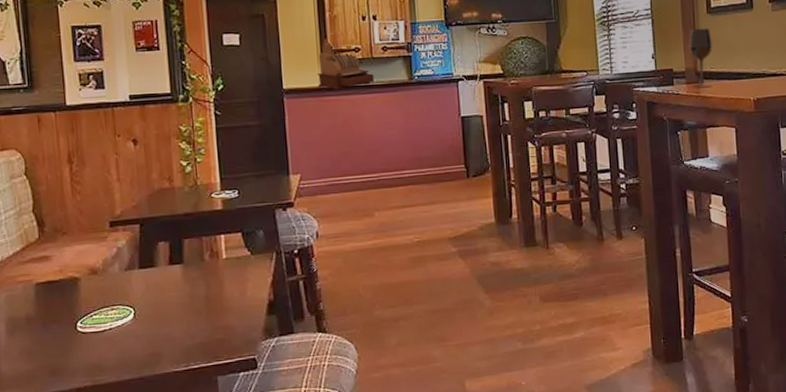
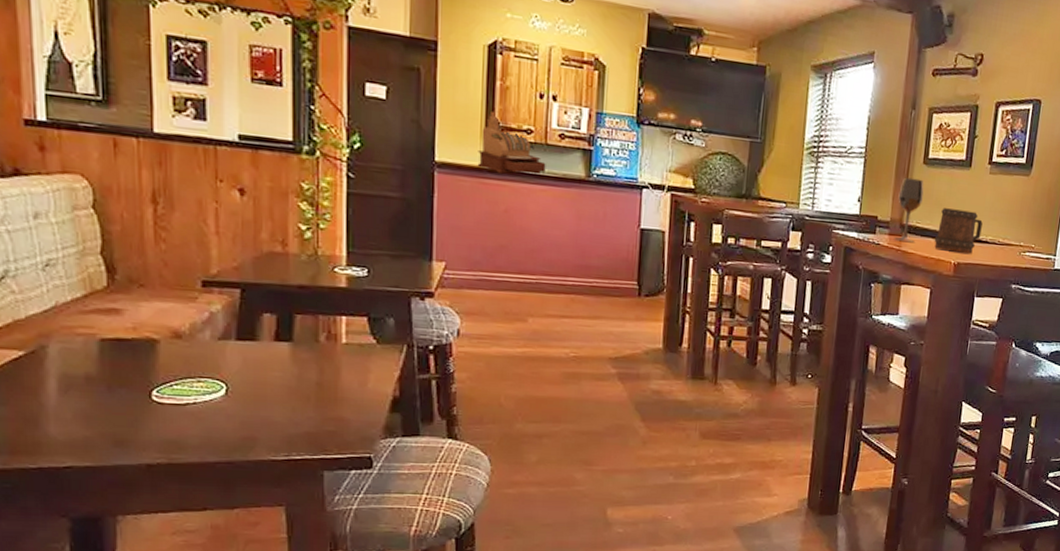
beer mug: none [730,48,775,90] -> present [934,208,983,254]

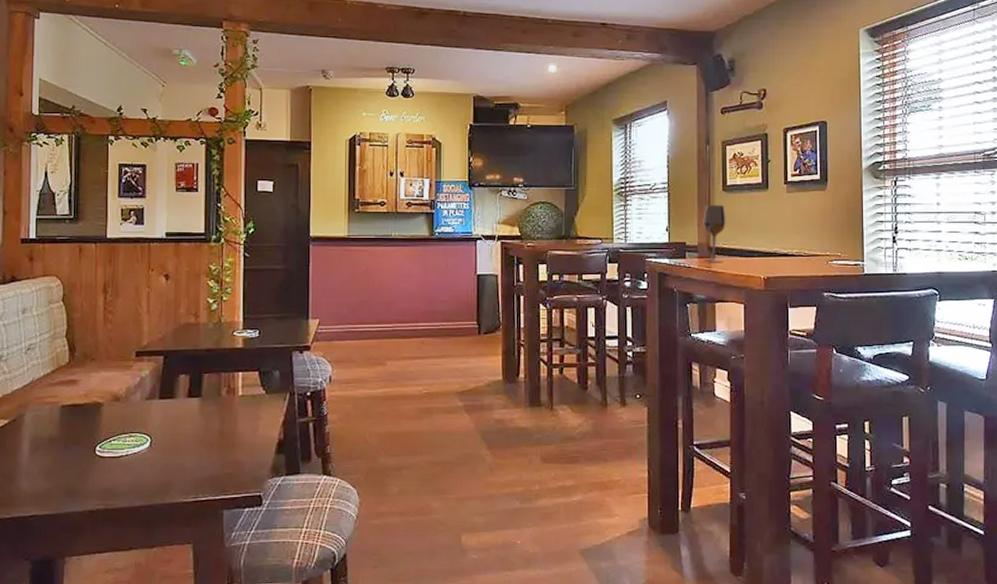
cash register: present [477,111,546,175] -> none [343,190,397,241]
beer mug: present [934,208,983,254] -> none [741,228,786,267]

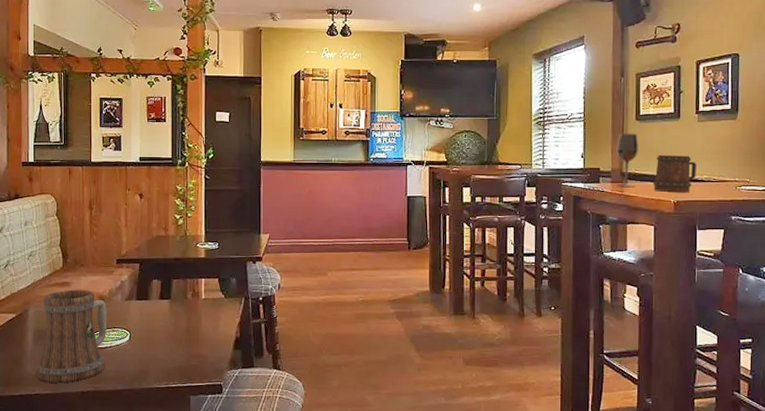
beer mug: none [32,389,123,501] -> present [36,290,107,383]
beer mug: none [741,228,786,267] -> present [653,155,696,192]

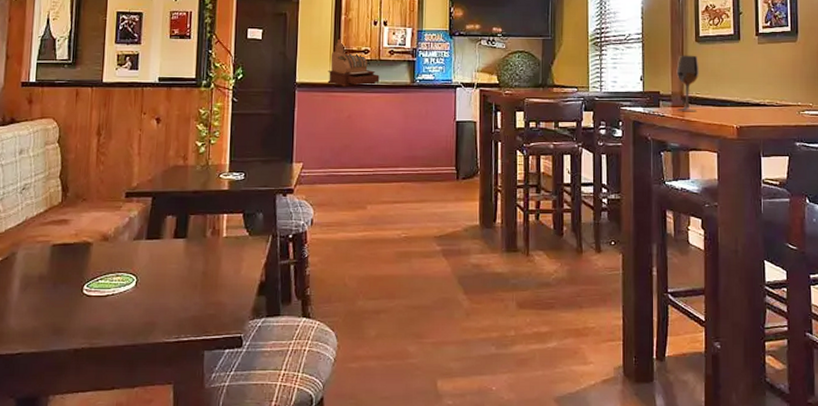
beer mug: present [36,290,107,383] -> none [20,228,111,339]
cash register: none [289,120,336,166] -> present [327,38,380,88]
beer mug: present [653,155,696,192] -> none [714,78,758,117]

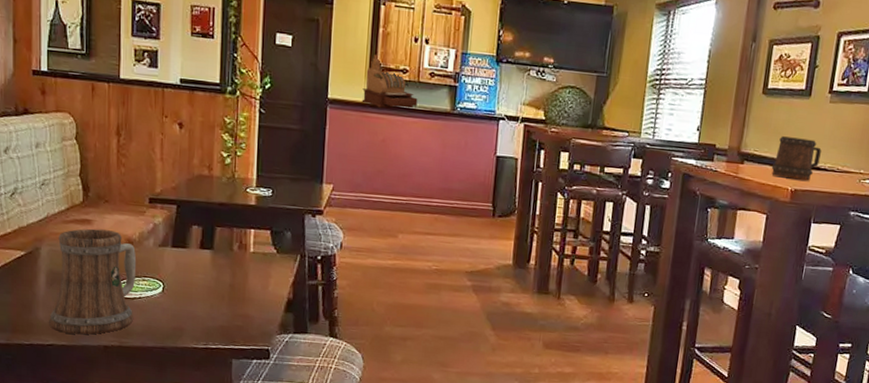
beer mug: none [20,228,111,339] -> present [49,228,137,335]
wine glass: present [676,55,699,112] -> none [730,107,763,170]
beer mug: none [714,78,758,117] -> present [771,136,822,181]

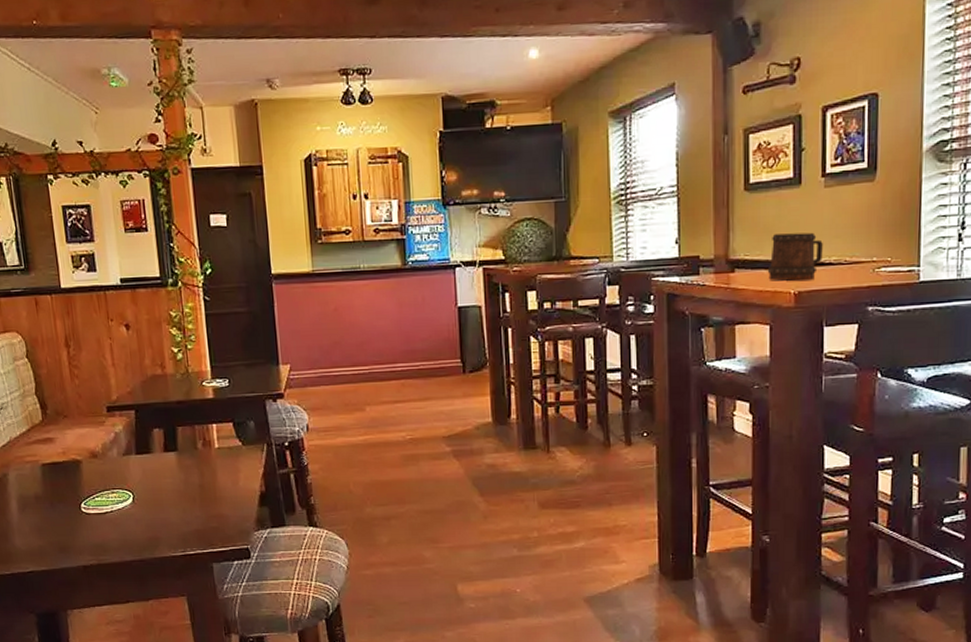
beer mug: present [49,228,137,335] -> none [23,446,109,558]
cash register: present [362,54,418,109] -> none [306,218,366,277]

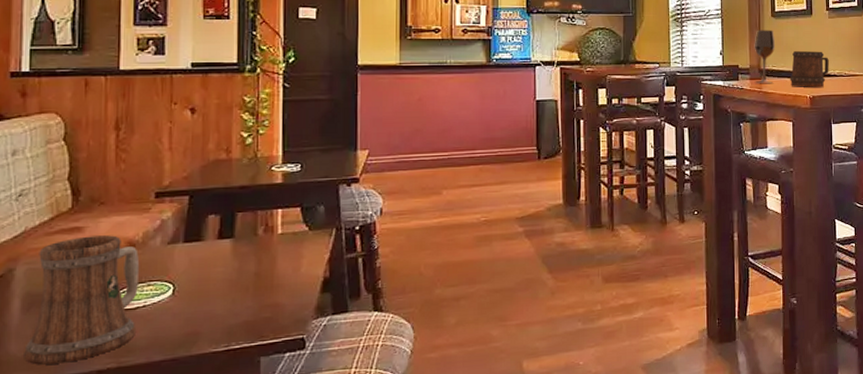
beer mug: none [23,446,109,558] -> present [24,235,140,365]
wine glass: none [720,207,748,279] -> present [754,29,775,84]

